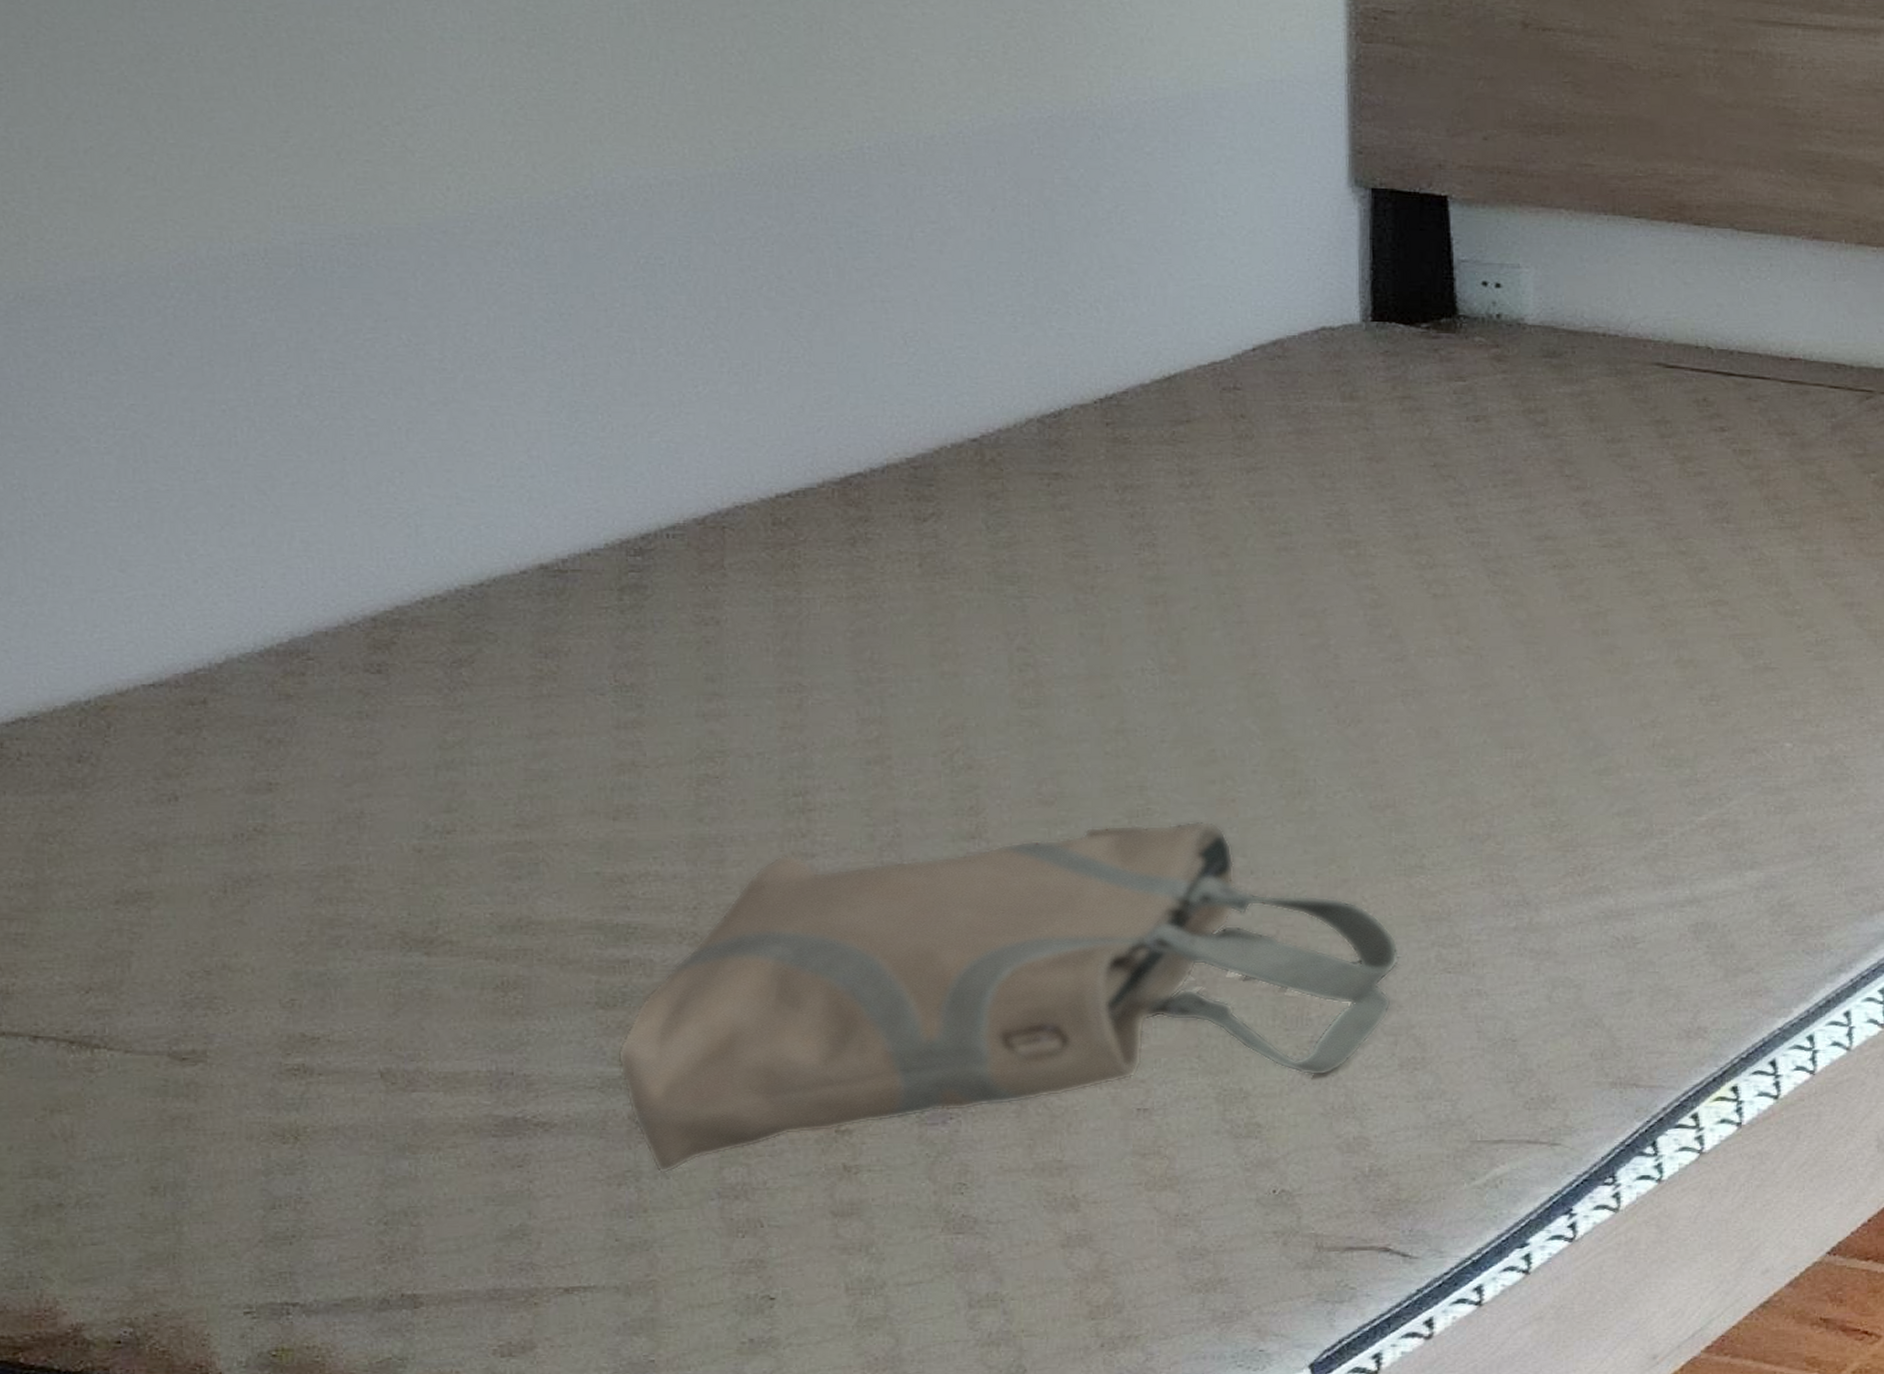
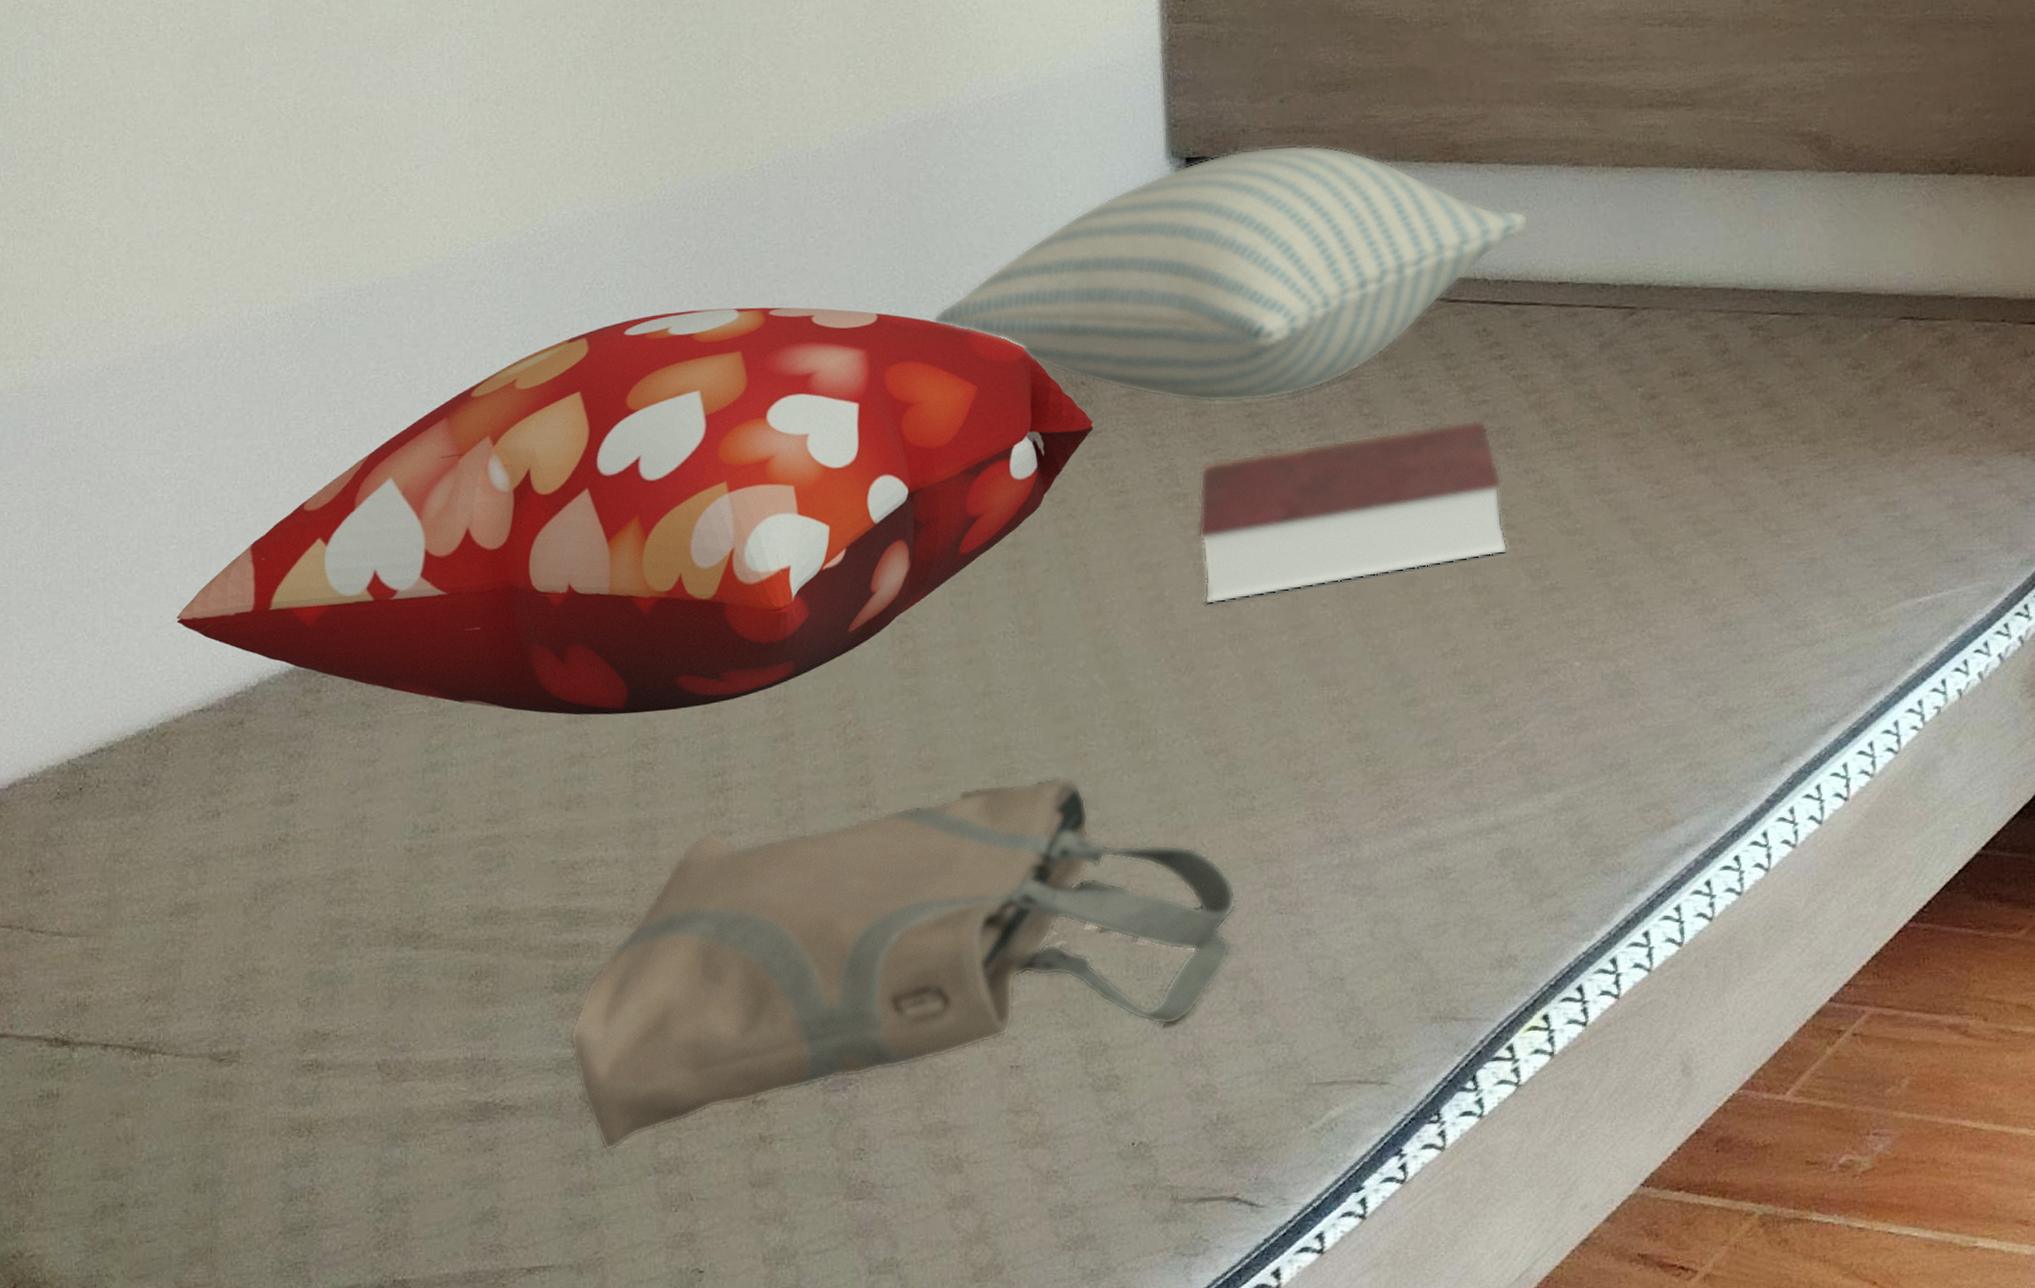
decorative pillow: none [118,297,1253,724] -> present [176,307,1094,715]
pillow: none [1067,185,1761,452] -> present [933,145,1529,403]
book: none [1370,490,1719,657] -> present [1197,418,1508,605]

